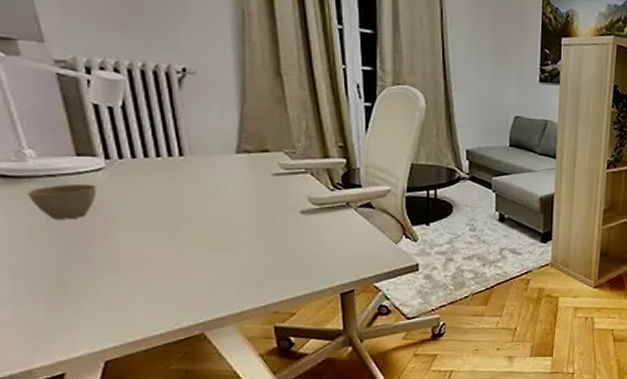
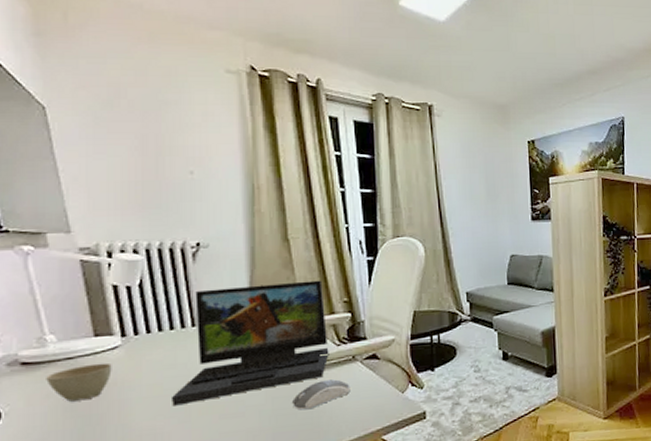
laptop: none [161,119,323,234] -> present [172,280,329,406]
computer mouse: none [284,224,344,251] -> present [292,379,351,411]

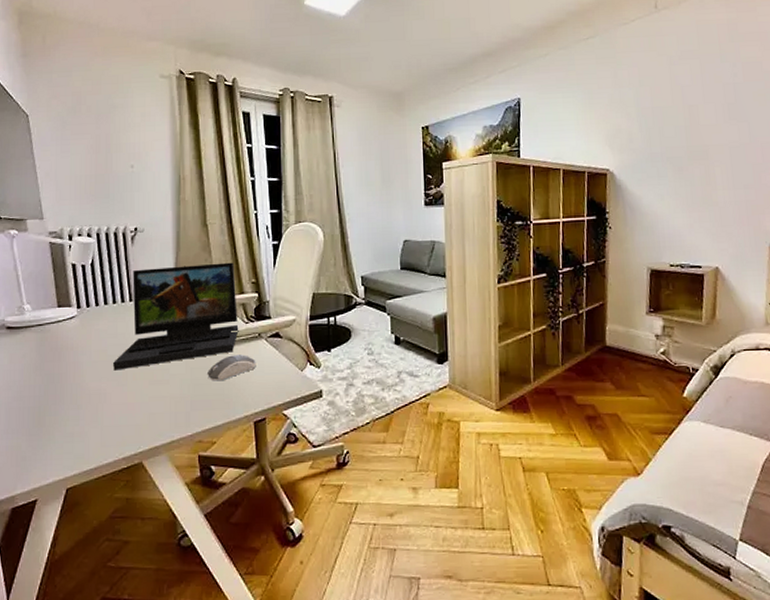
cup: present [46,362,112,402] -> none [23,330,70,362]

